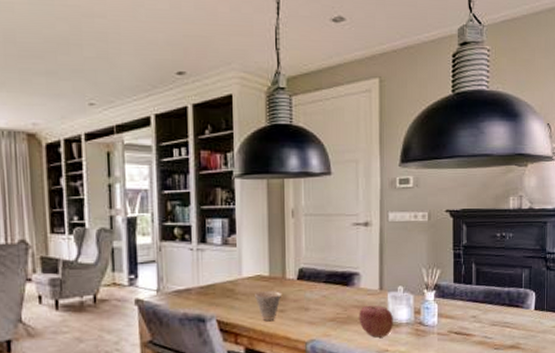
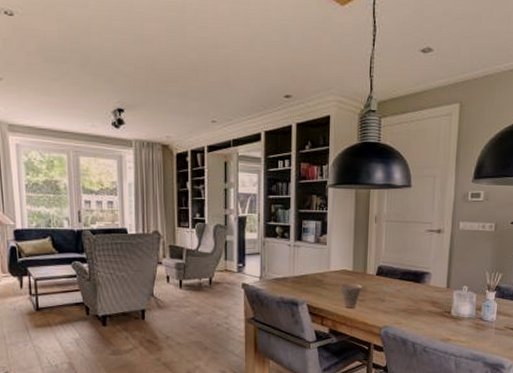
apple: present [359,305,393,338] -> none [427,300,457,328]

